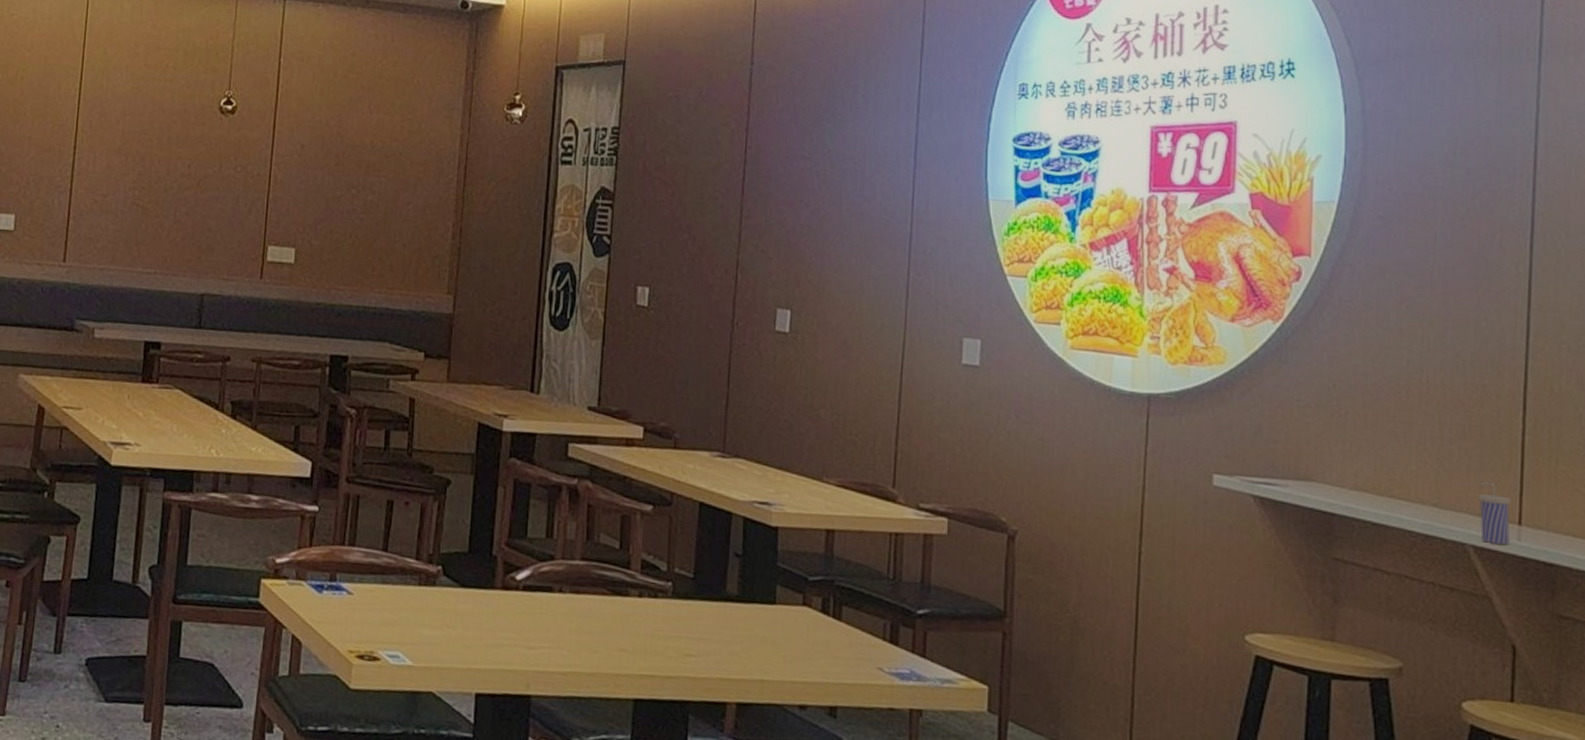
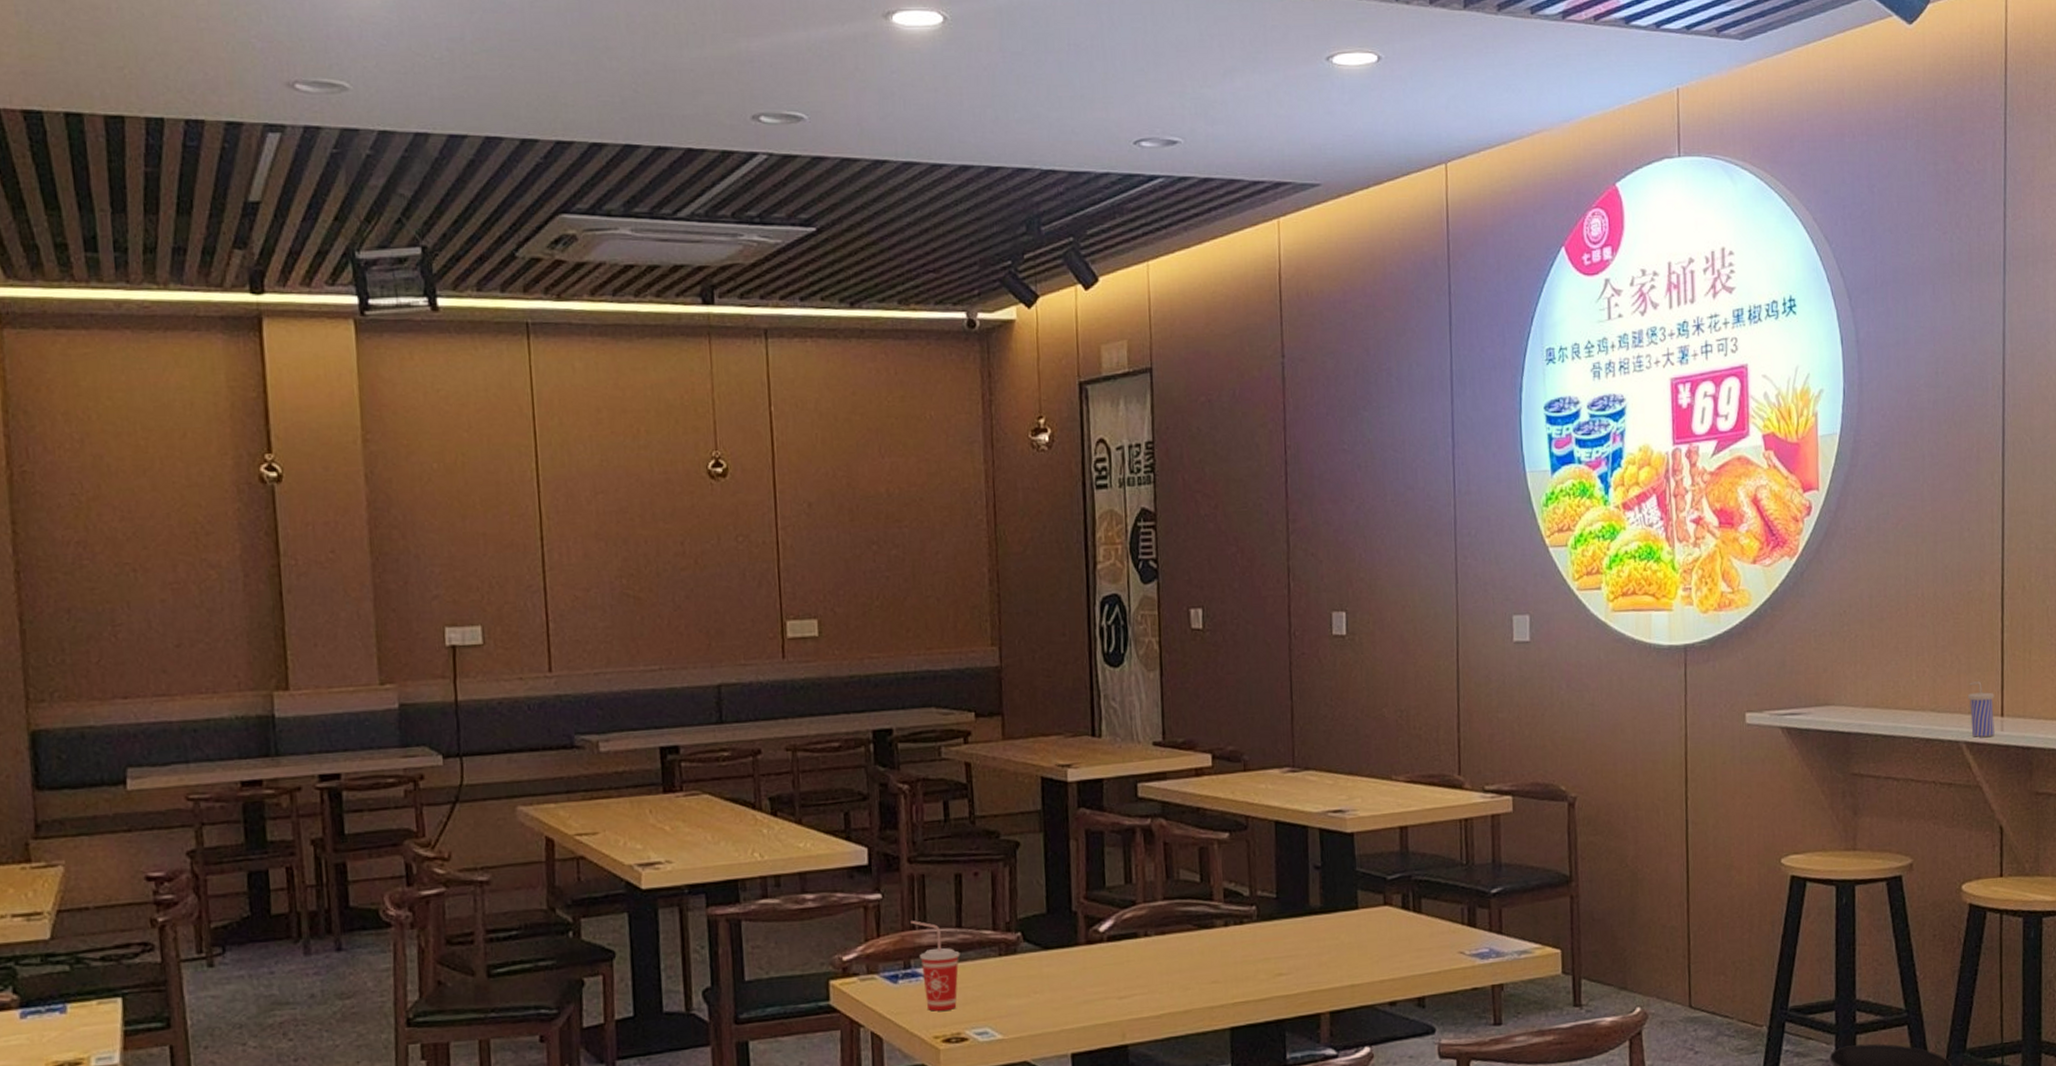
beverage cup: none [341,537,383,628] -> present [911,920,961,1011]

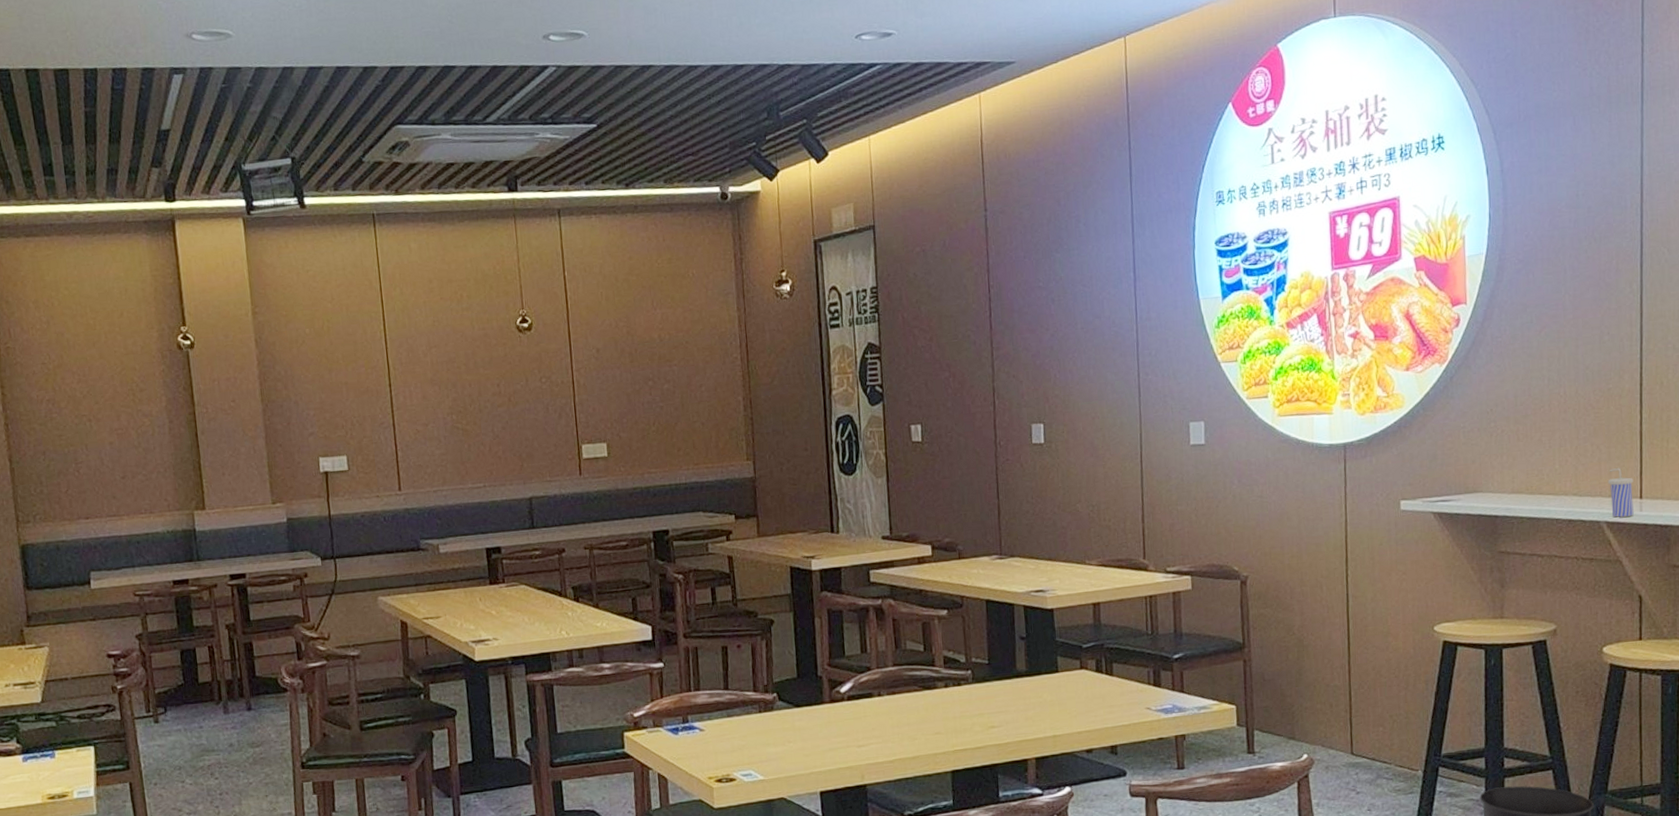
beverage cup: present [911,920,961,1011] -> none [687,684,728,757]

